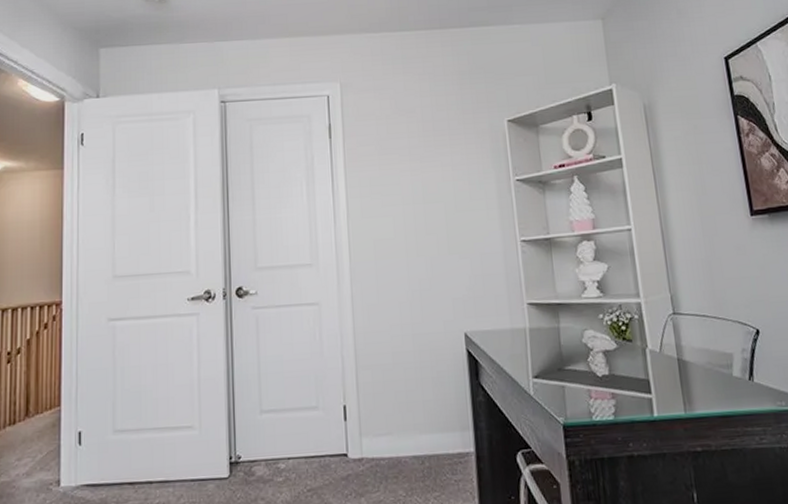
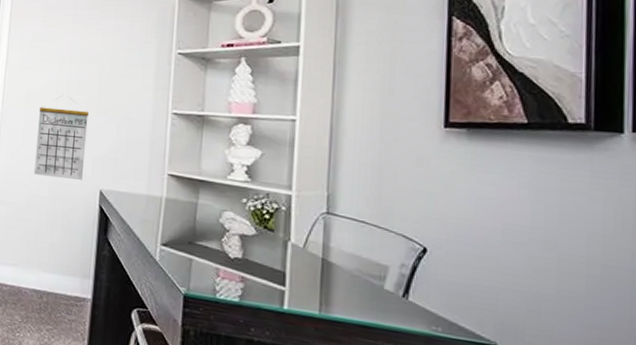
calendar: none [389,241,446,330] -> present [33,98,89,180]

